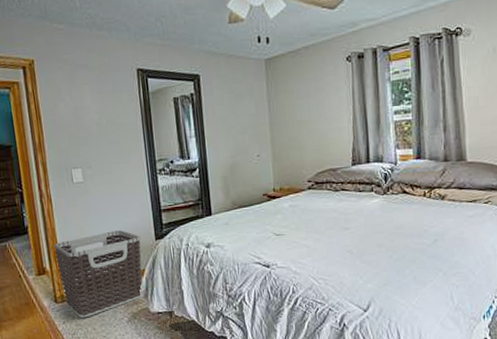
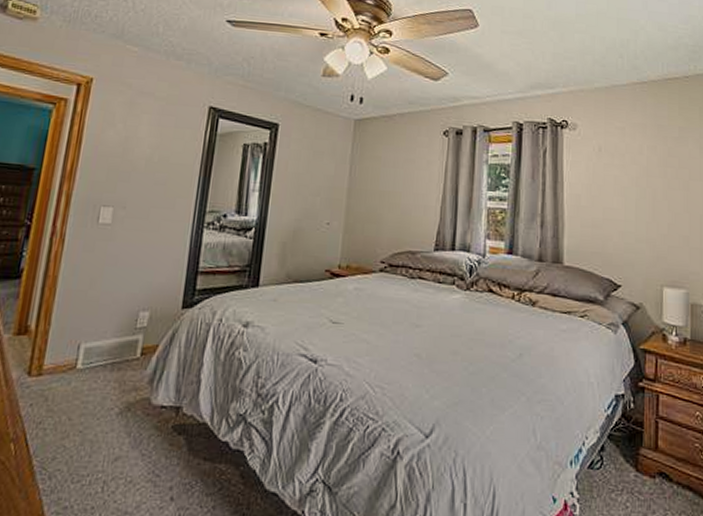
clothes hamper: present [53,230,143,318] -> none [42,289,164,402]

